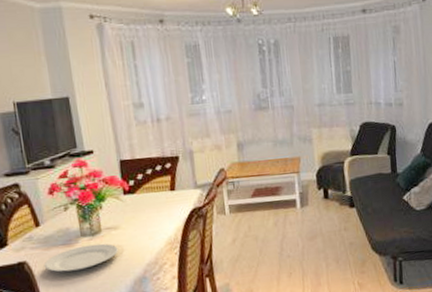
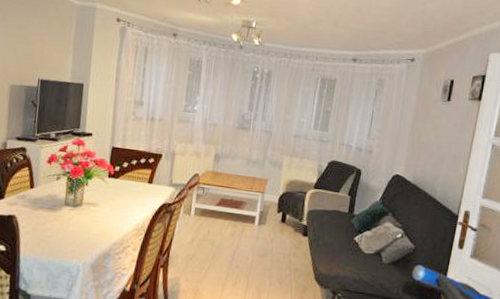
plate: present [43,243,118,272] -> none [28,213,92,235]

